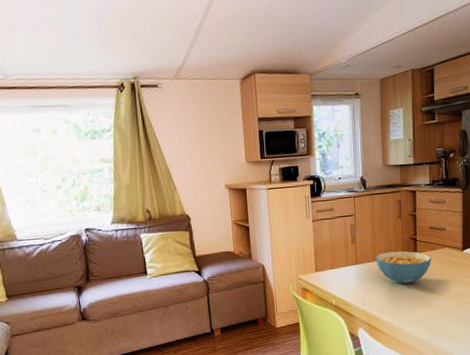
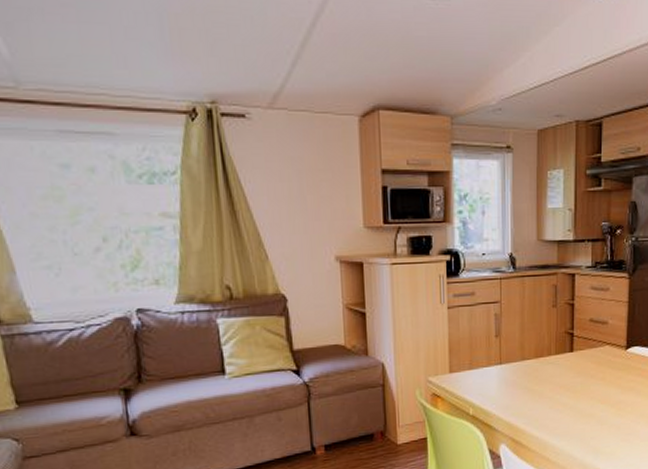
cereal bowl: present [375,251,432,284] -> none [523,348,591,390]

